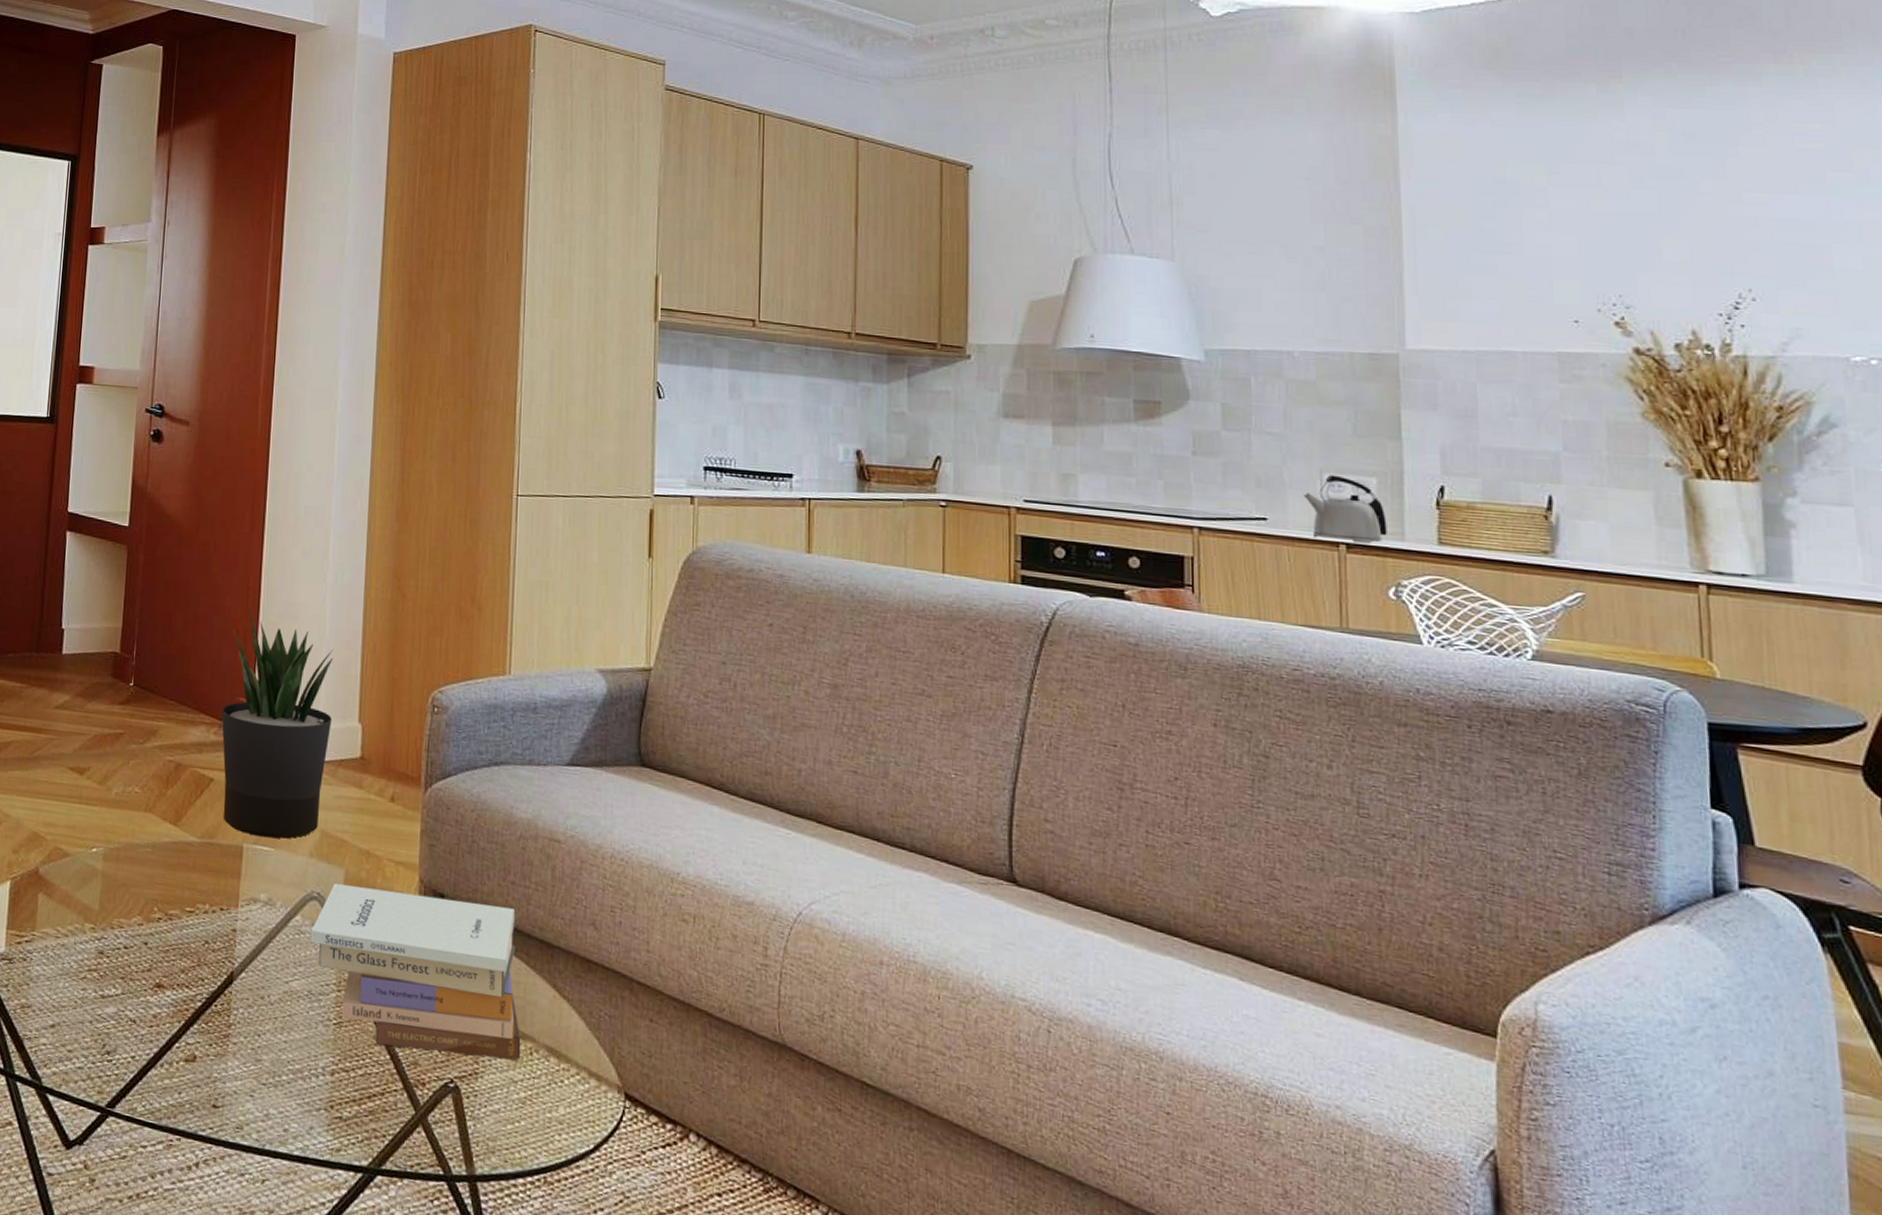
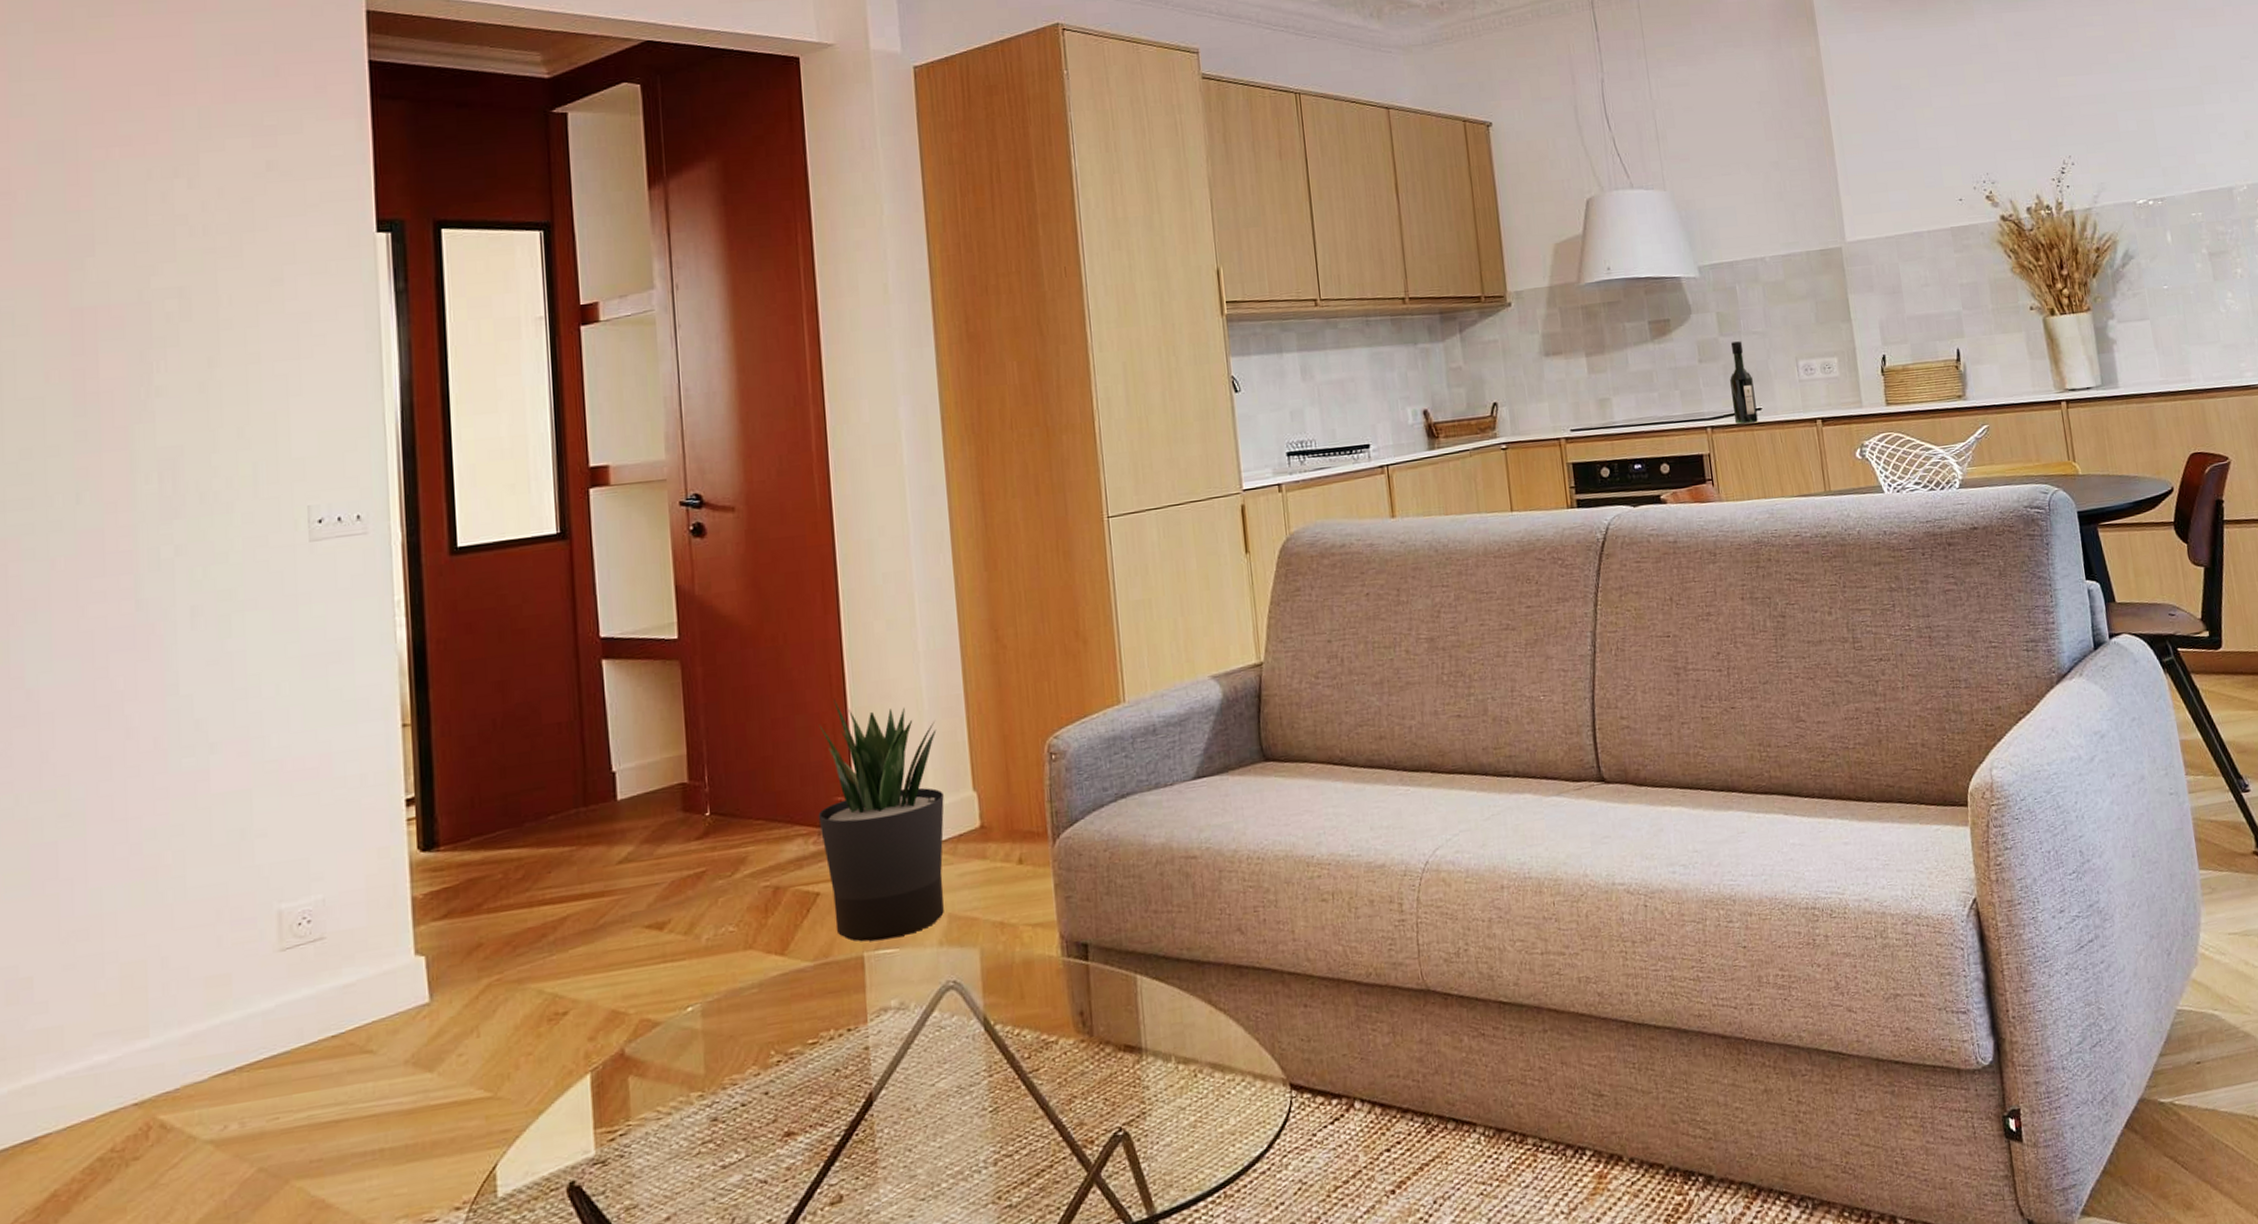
books: present [310,883,521,1060] -> none [951,937,1186,1118]
bottle: none [1230,439,1261,534] -> present [1730,341,1758,425]
kettle: present [1302,475,1387,544] -> none [1785,360,1850,418]

